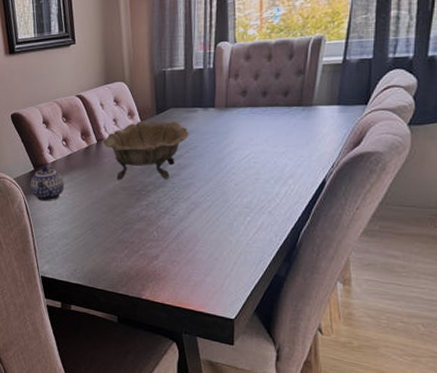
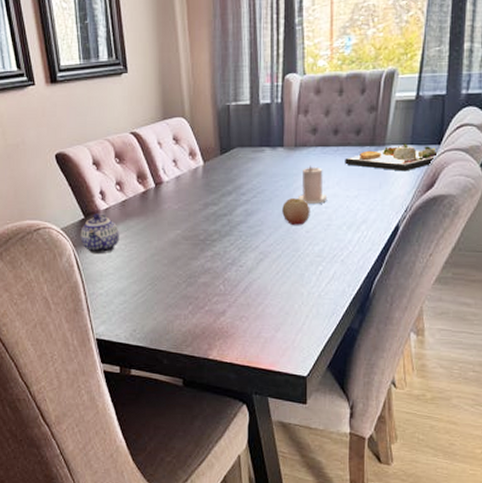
decorative bowl: present [103,121,189,181] -> none [161,162,256,229]
fruit: none [213,154,239,179] -> present [282,198,310,226]
candle: none [227,124,256,159] -> present [297,165,328,204]
dinner plate: none [273,104,366,130] -> present [345,143,439,172]

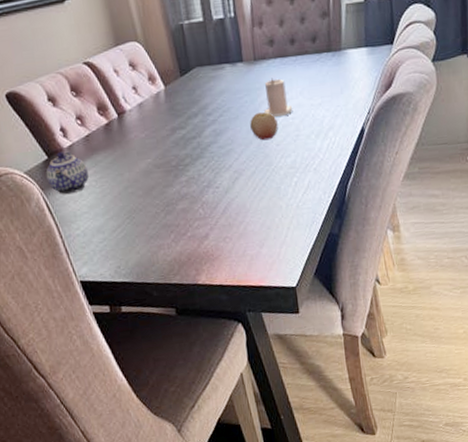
dinner plate: present [345,143,439,172] -> none [304,46,393,75]

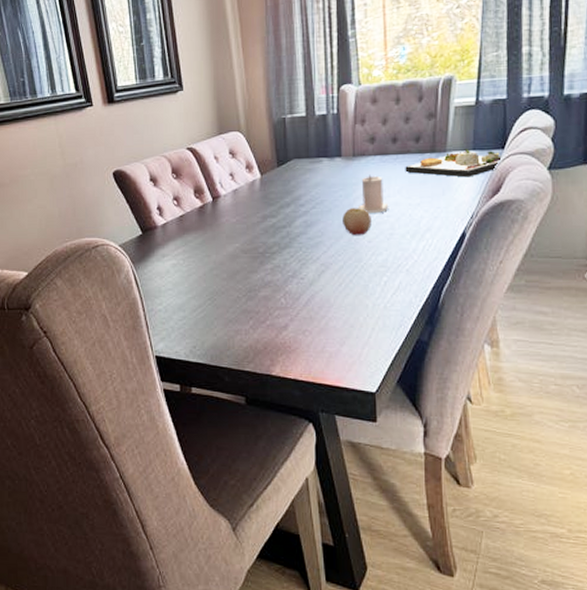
teapot: present [45,152,89,195] -> none [138,229,177,270]
dinner plate: none [304,46,393,75] -> present [405,149,503,178]

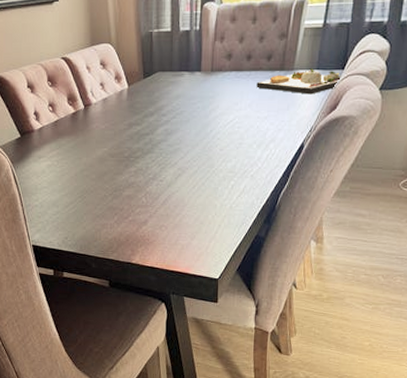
fruit: present [342,208,372,236] -> none [199,119,224,144]
candle: present [357,174,389,213] -> none [212,88,240,124]

